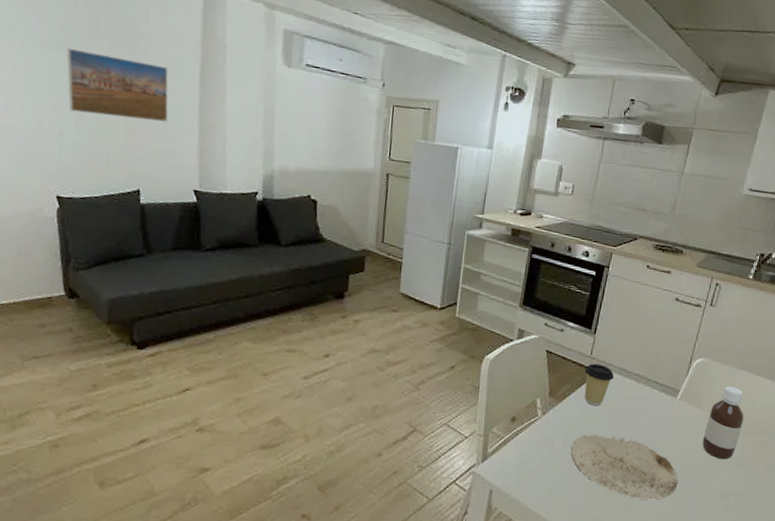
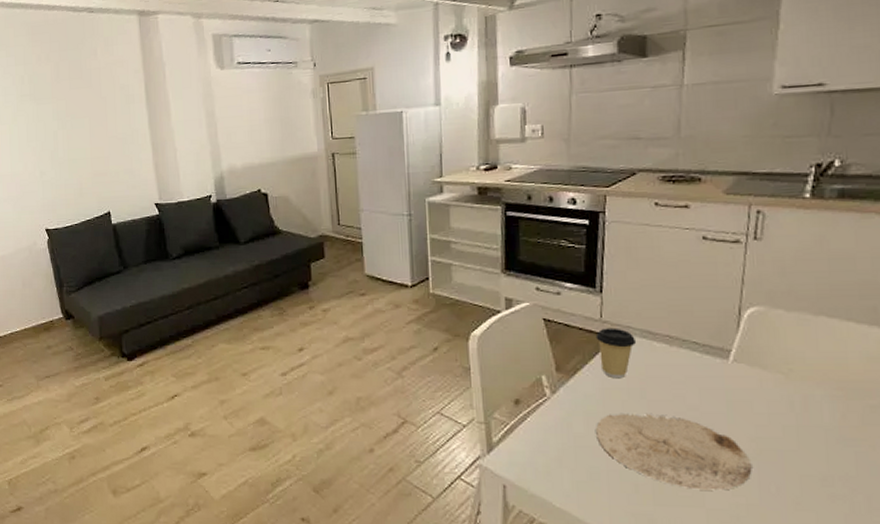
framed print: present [66,47,169,122] -> none [37,94,125,152]
bottle: present [702,386,744,460] -> none [777,339,836,435]

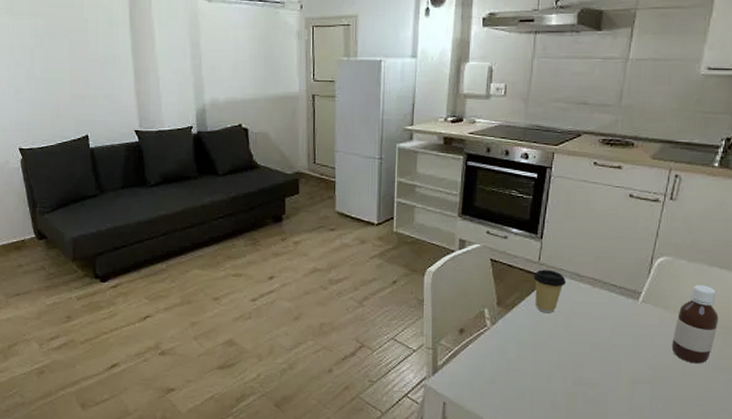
plate: present [596,413,752,491] -> none [525,343,647,408]
bottle: none [777,339,836,435] -> present [671,285,719,364]

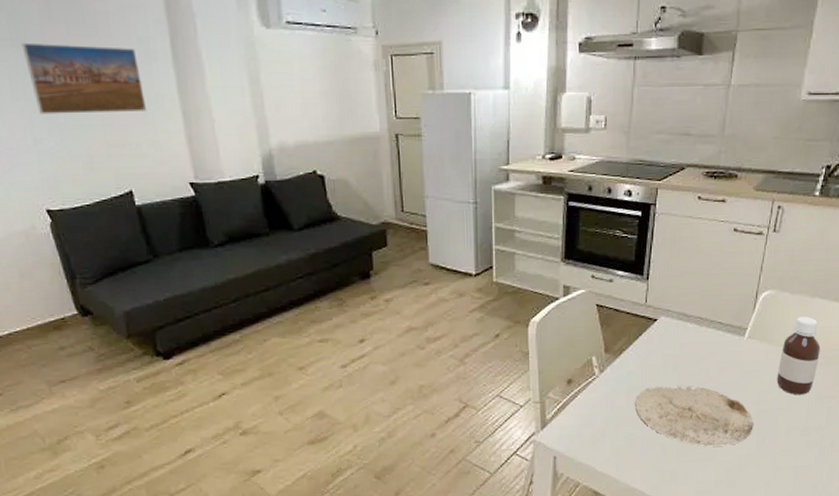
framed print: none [13,11,106,70] -> present [21,42,147,114]
plate: none [525,343,647,408] -> present [635,385,754,447]
coffee cup: present [533,269,567,314] -> none [640,311,674,357]

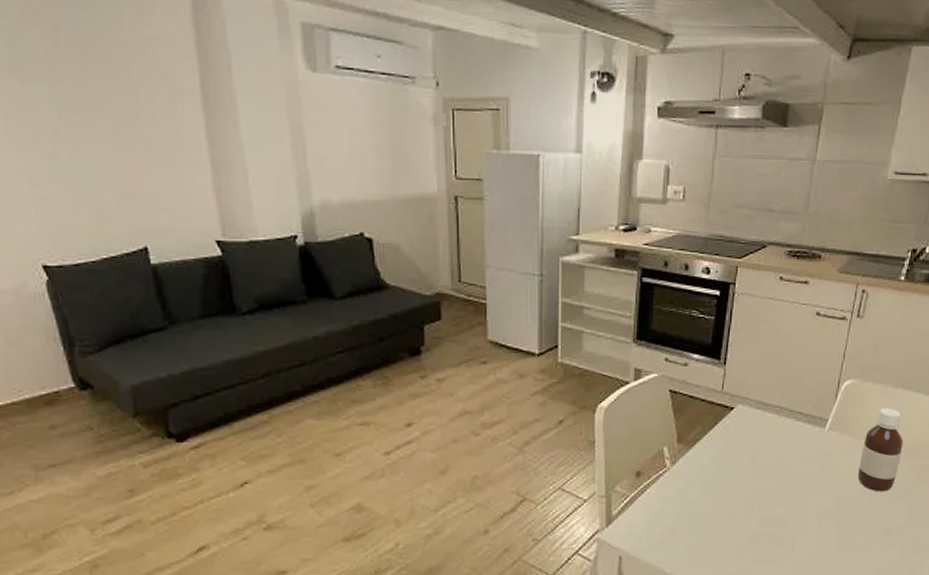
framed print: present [21,42,147,114] -> none [21,72,169,158]
plate: present [635,385,754,447] -> none [709,479,833,547]

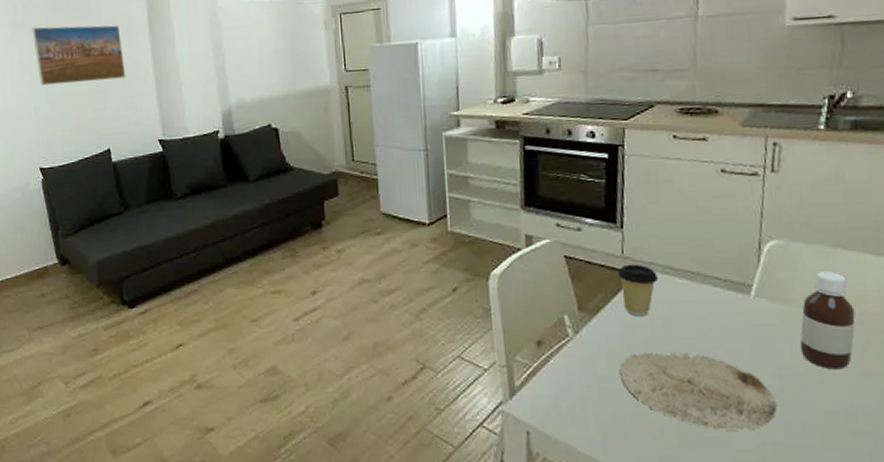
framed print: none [21,72,169,158] -> present [32,25,126,86]
plate: none [709,479,833,547] -> present [620,351,777,430]
coffee cup: none [716,399,752,448] -> present [617,264,659,317]

